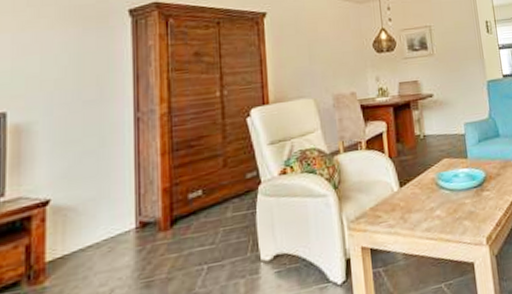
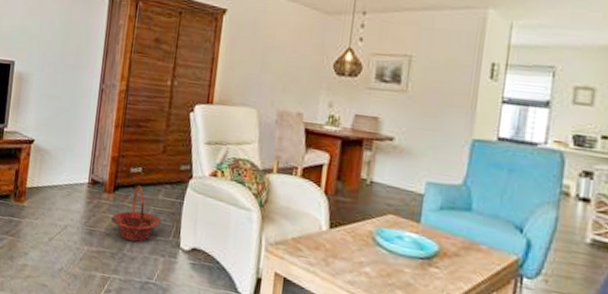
basket: none [173,209,236,277] -> present [111,184,162,242]

